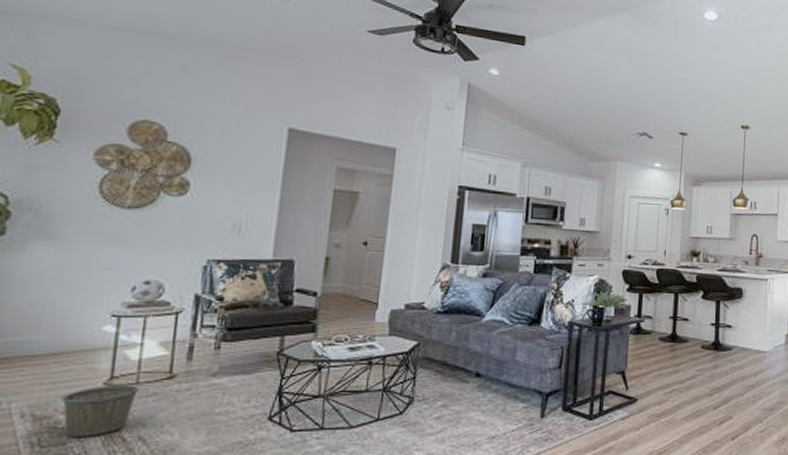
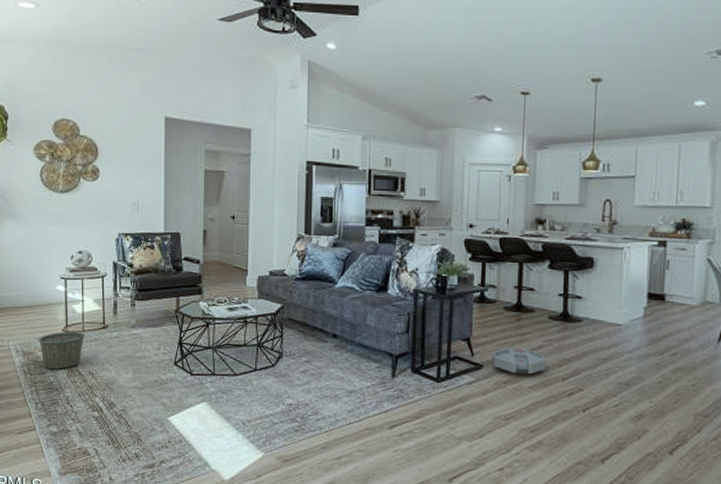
robot vacuum: none [646,378,698,405] -> present [492,347,546,374]

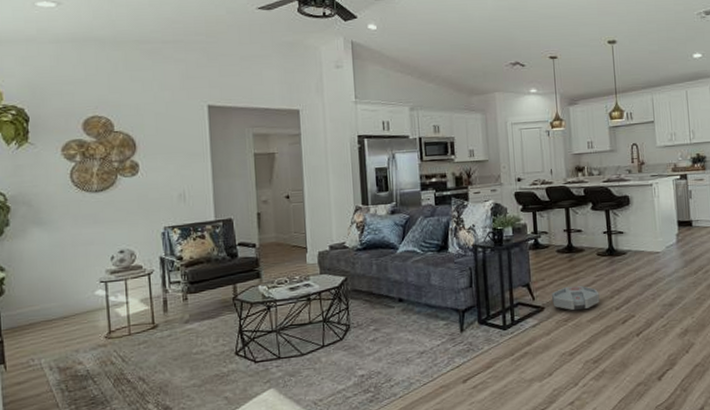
basket: present [38,331,85,369] -> none [76,336,133,382]

